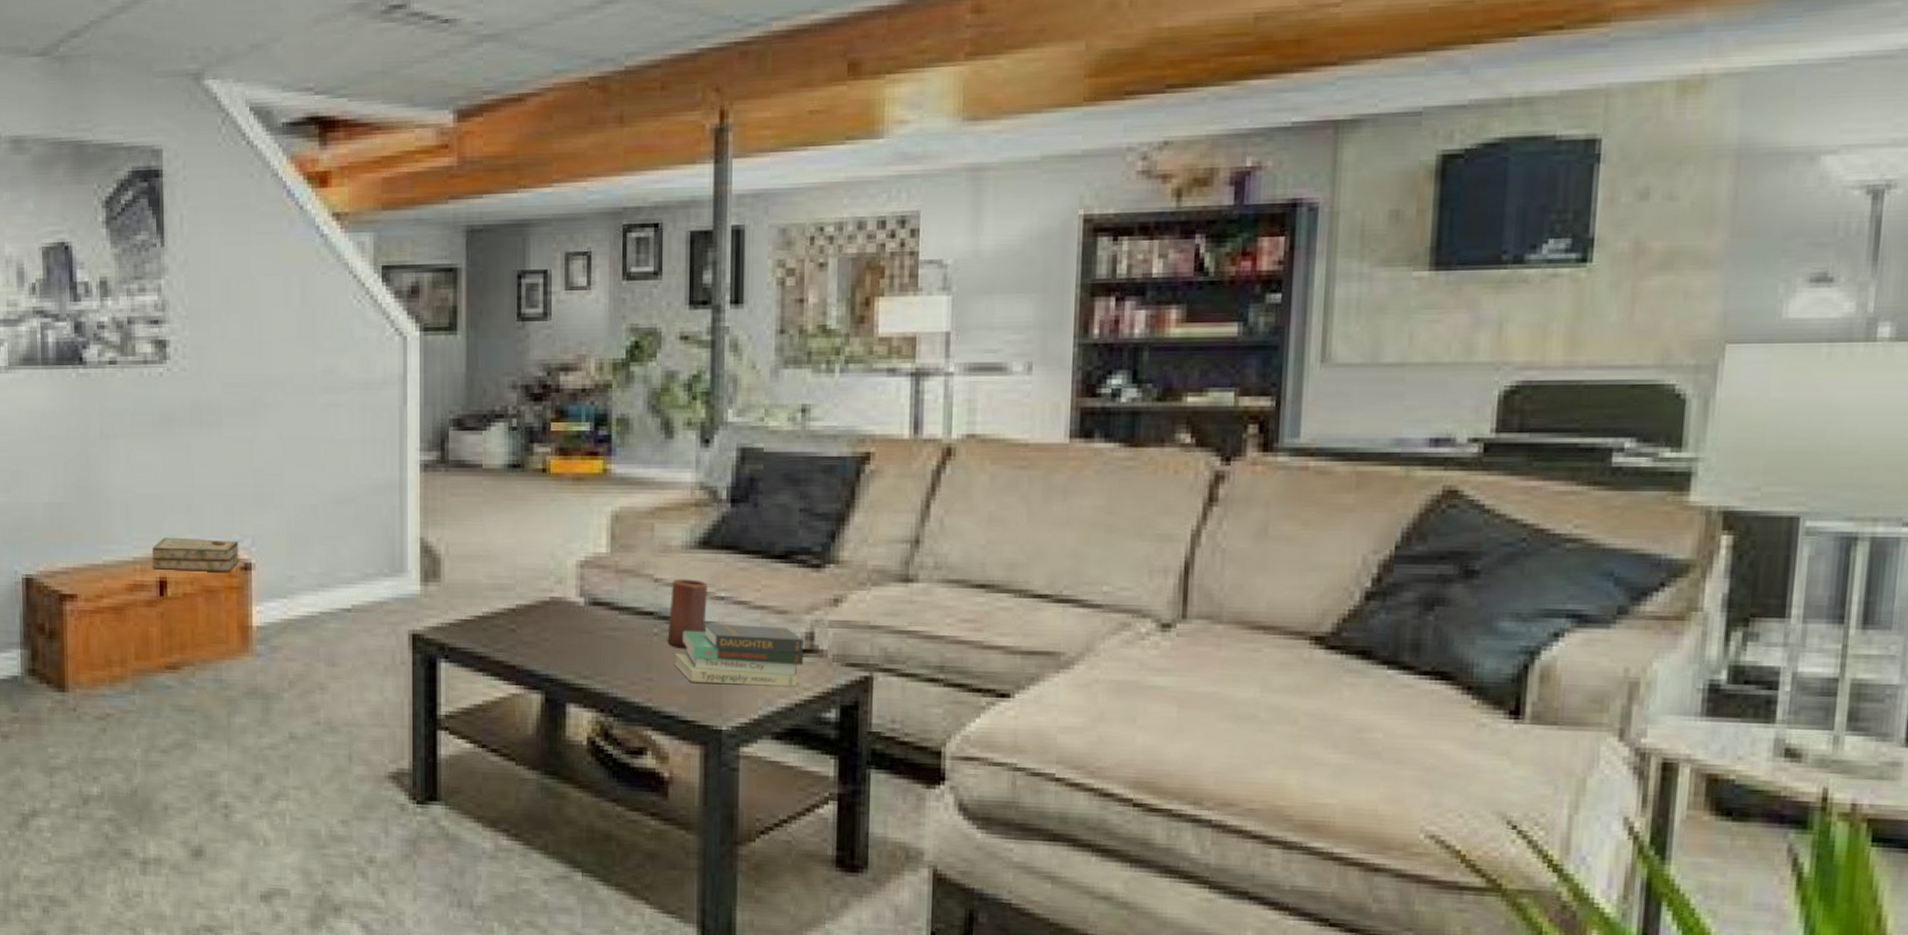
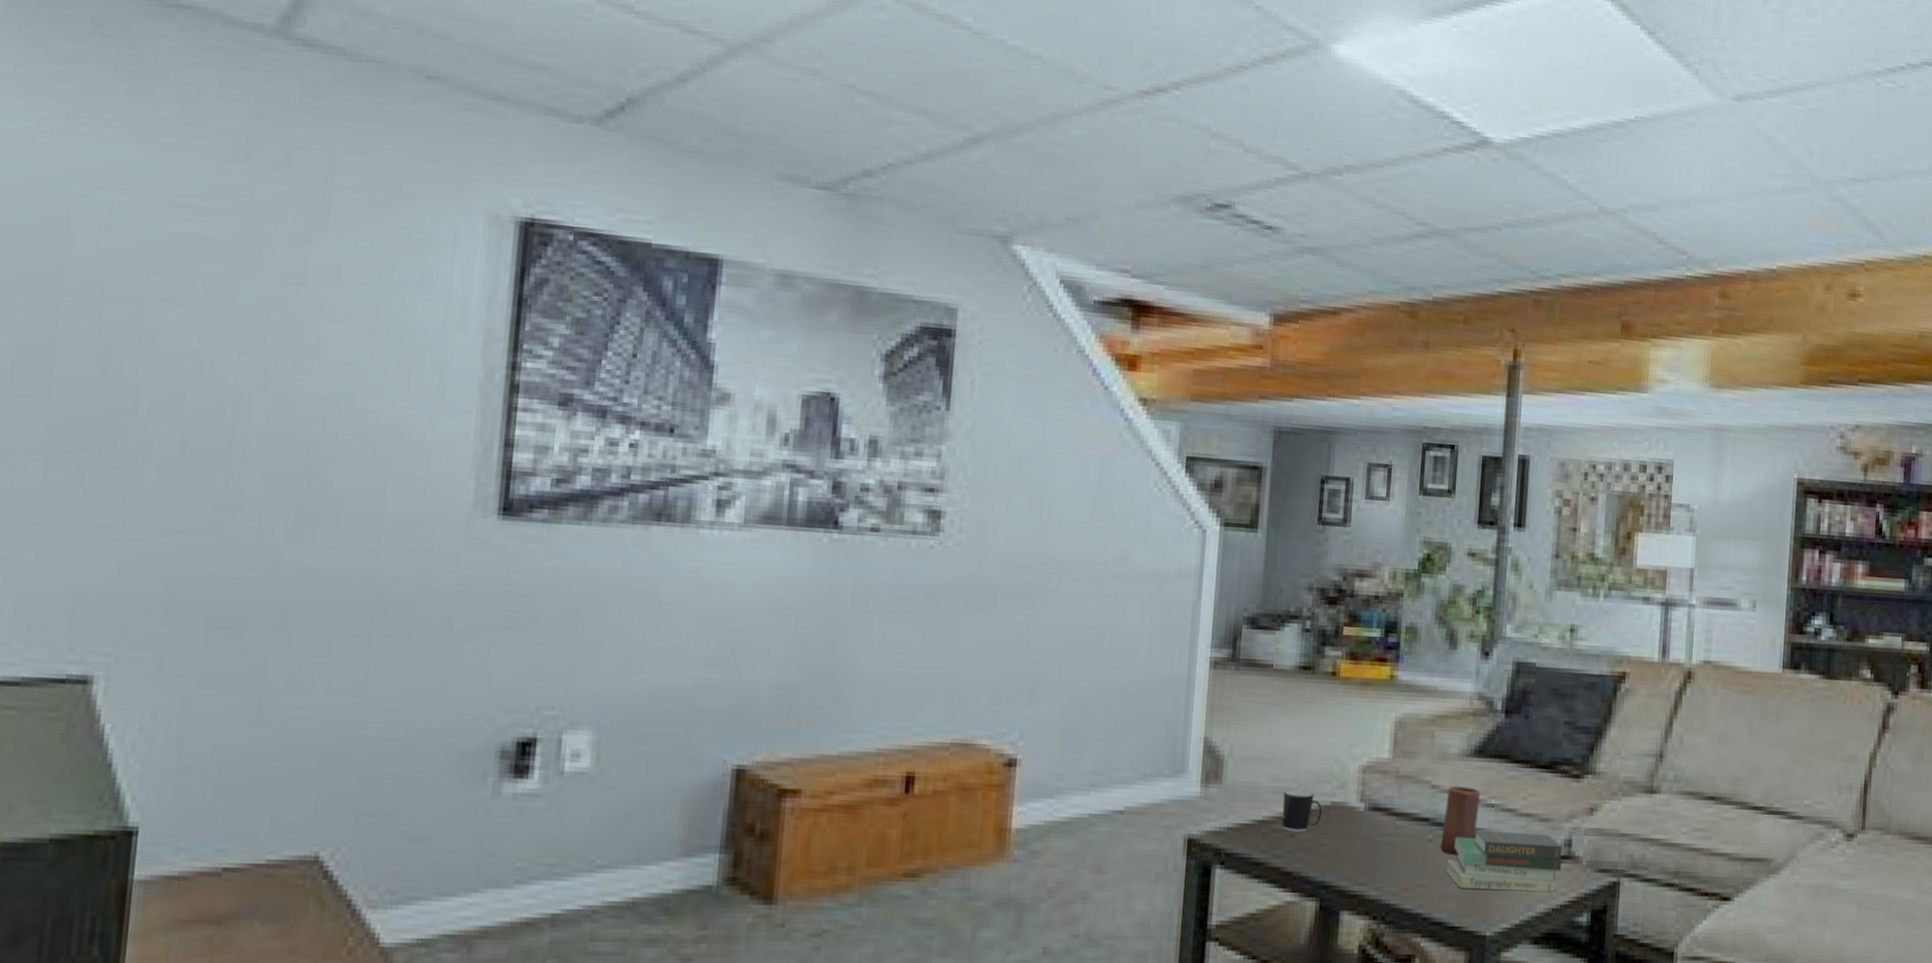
decorative box: present [152,537,239,572] -> none [898,727,1005,768]
mug: none [501,586,542,627] -> present [1281,790,1323,832]

